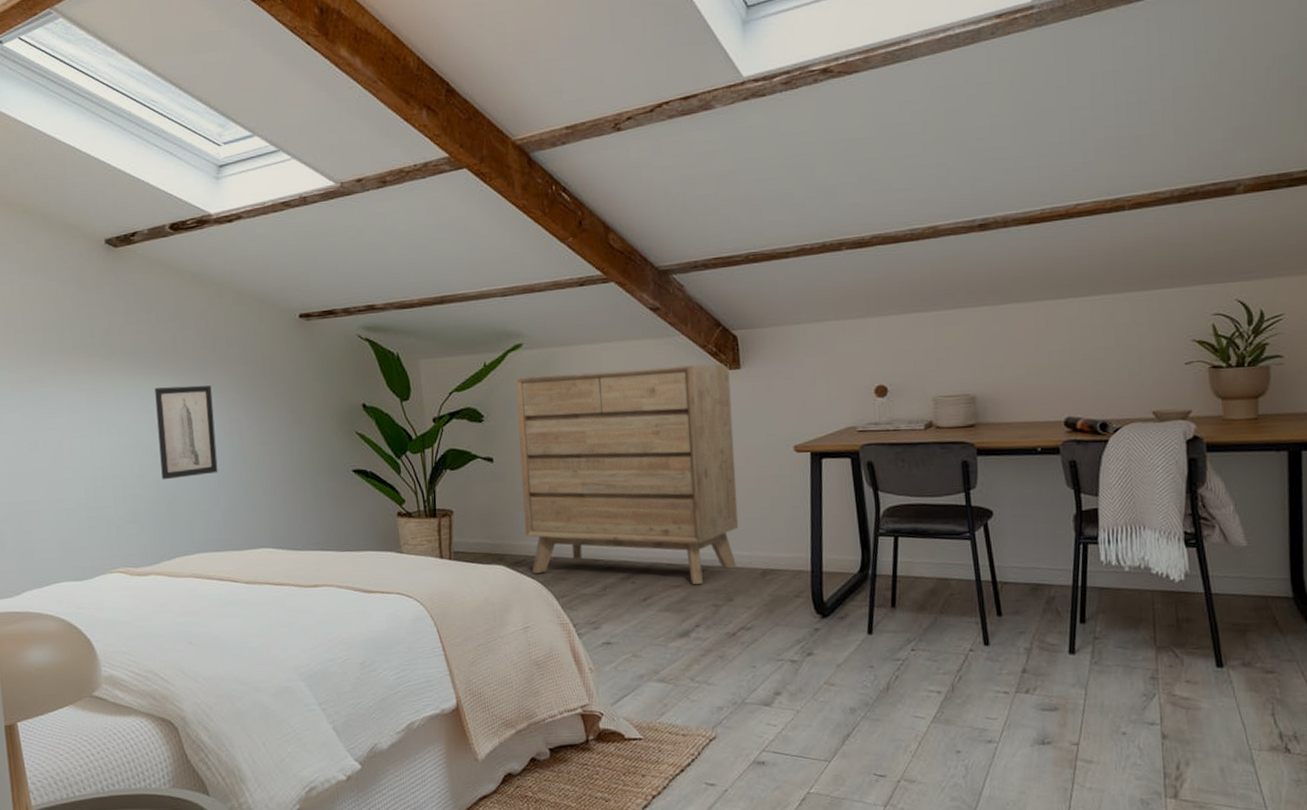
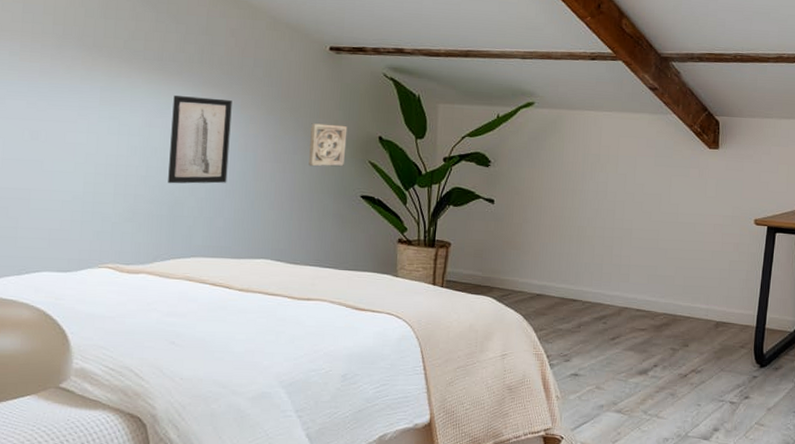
wall ornament: none [292,396,331,445] -> present [309,123,348,167]
dresser: present [515,363,739,584] -> none [515,131,709,329]

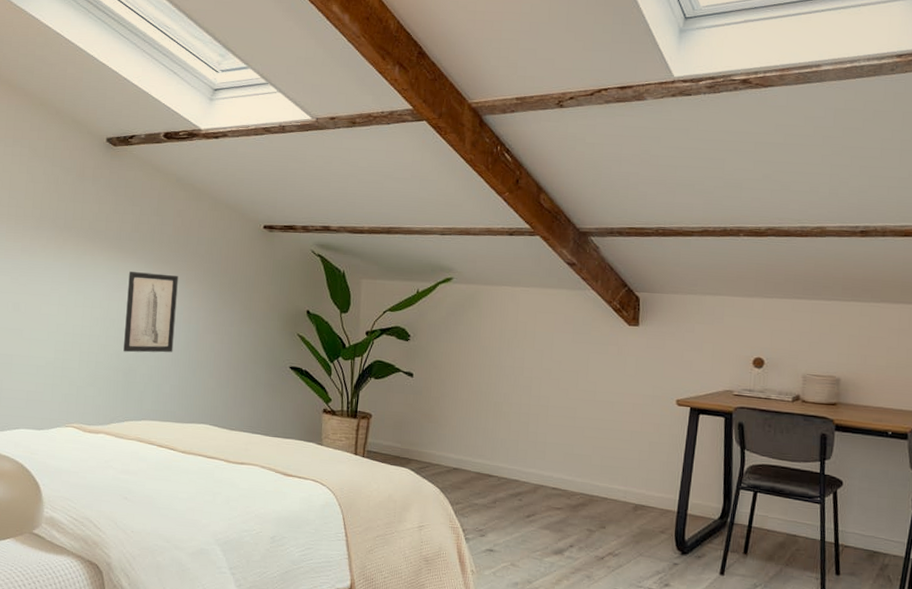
wall ornament: present [309,123,348,167] -> none [244,297,279,339]

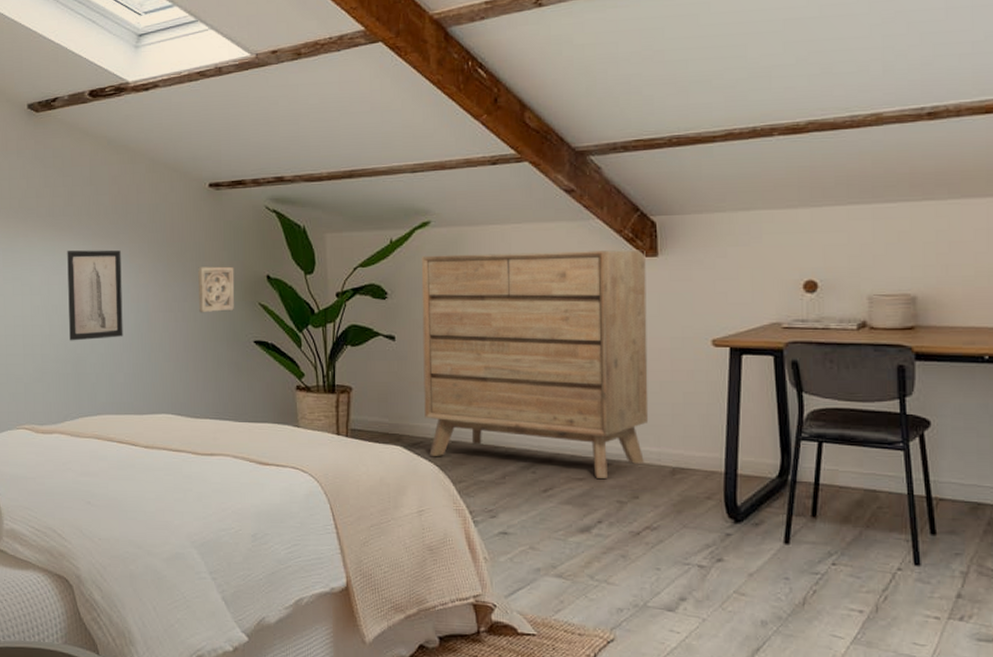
wall ornament: none [244,297,279,339] -> present [198,266,235,313]
dresser: none [432,306,629,509] -> present [421,250,649,478]

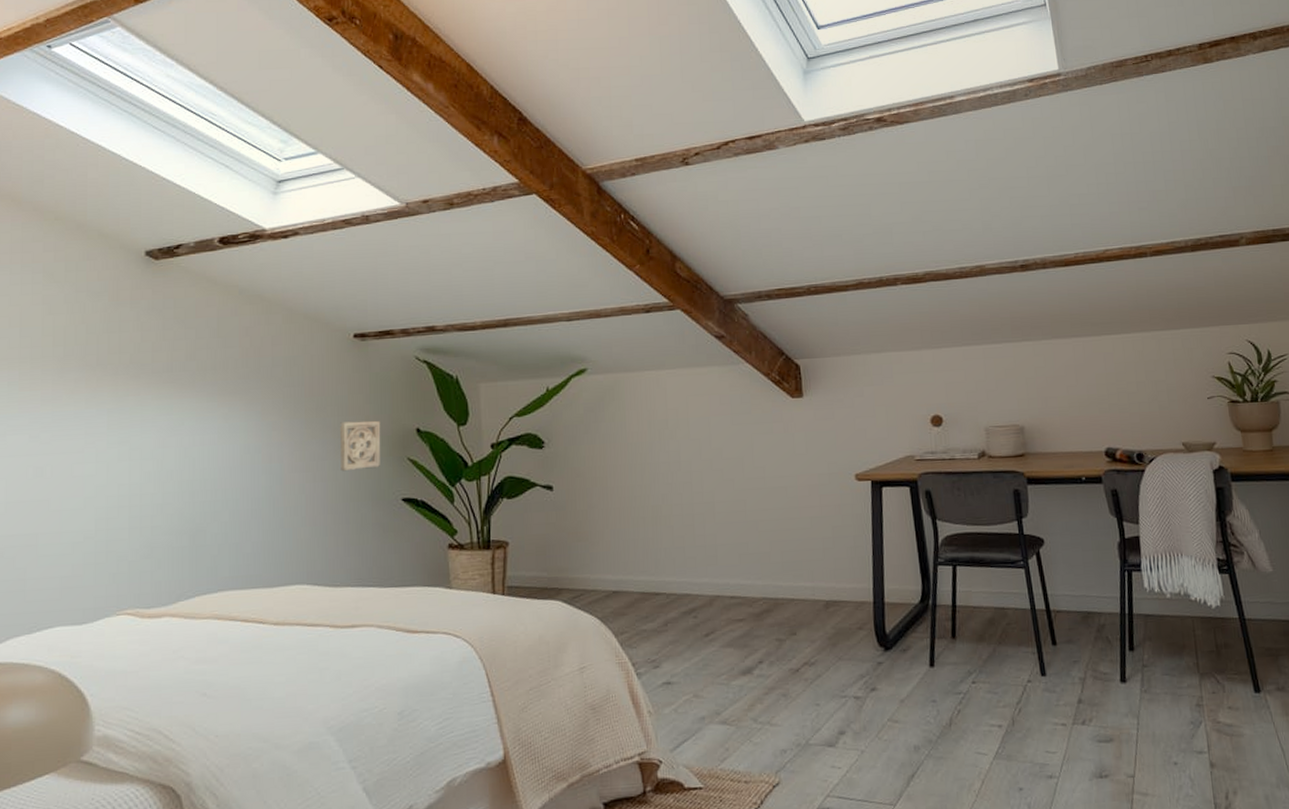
wall art: present [67,250,123,341] -> none [187,406,252,510]
dresser: present [421,250,649,478] -> none [578,391,802,618]

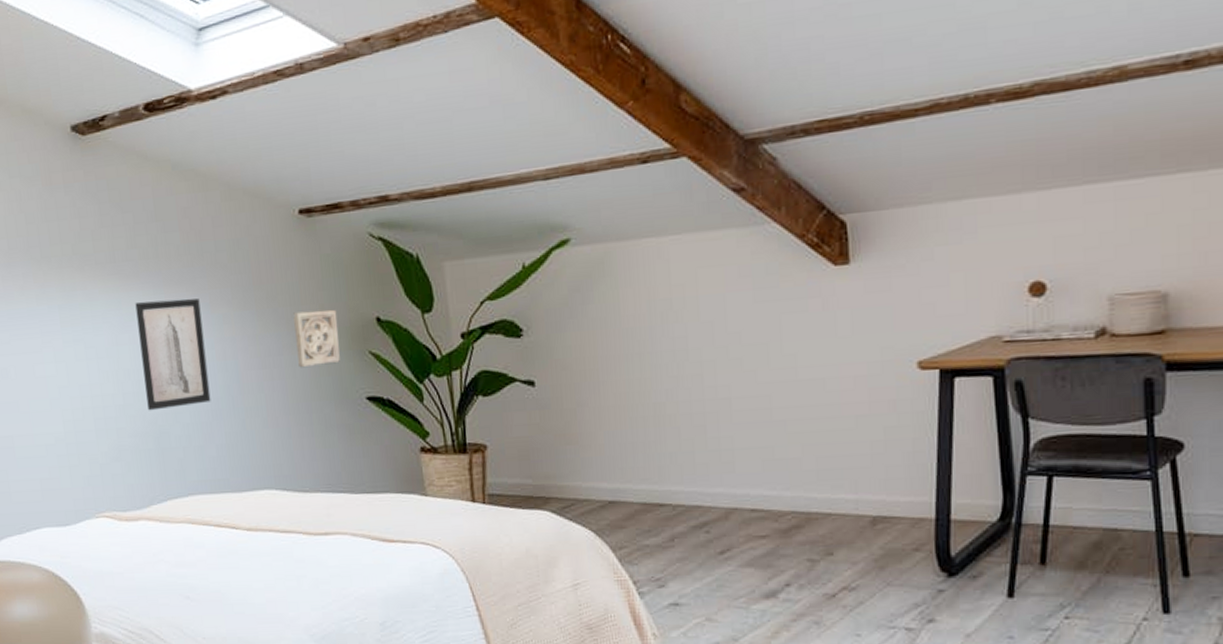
wall art: none [187,406,252,510] -> present [135,298,211,411]

